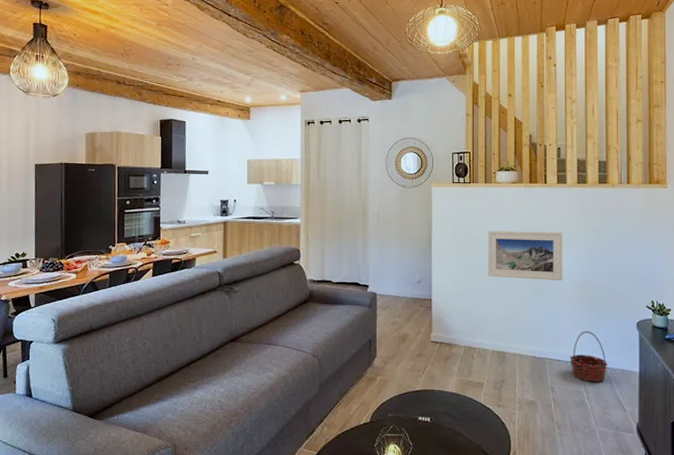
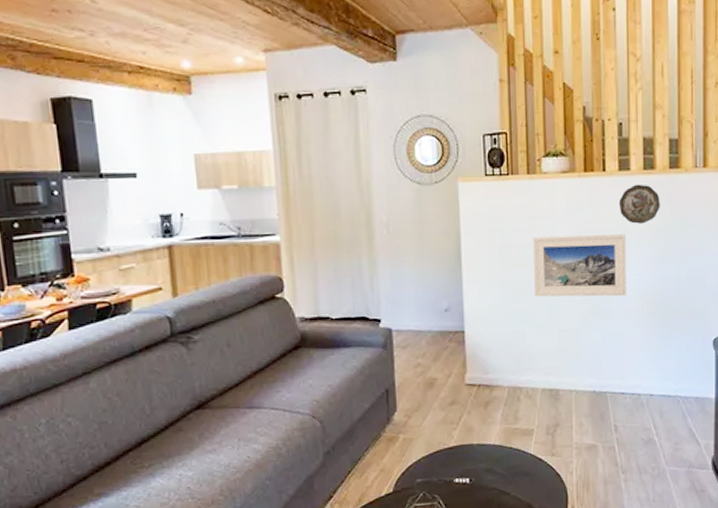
decorative plate: none [557,194,591,225] -> present [618,184,660,224]
basket: present [570,331,608,382] -> none [636,355,680,415]

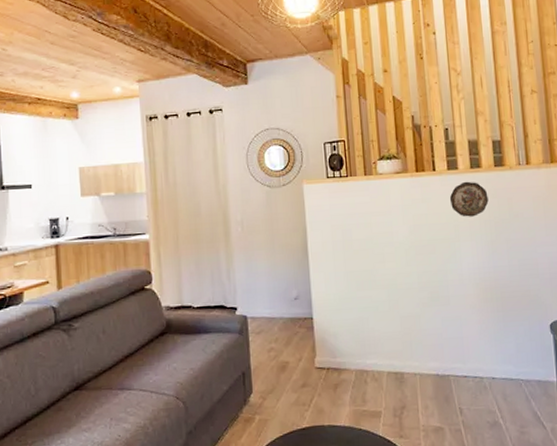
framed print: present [533,233,626,297] -> none [372,226,462,286]

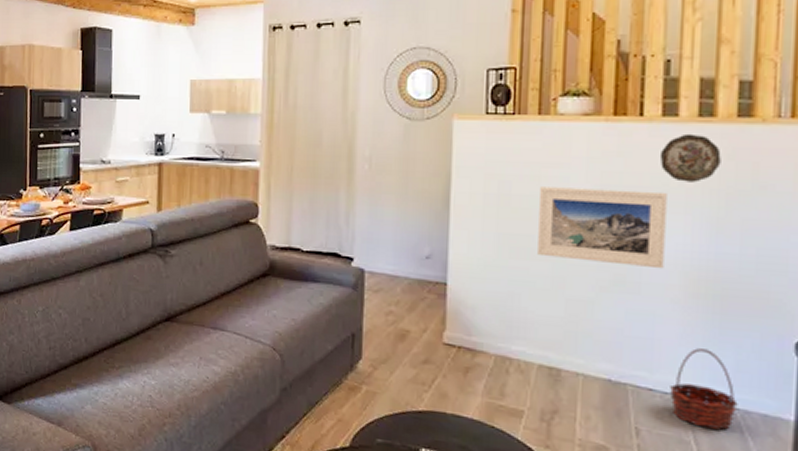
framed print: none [372,226,462,286] -> present [538,187,667,269]
basket: none [478,339,522,398] -> present [669,348,738,430]

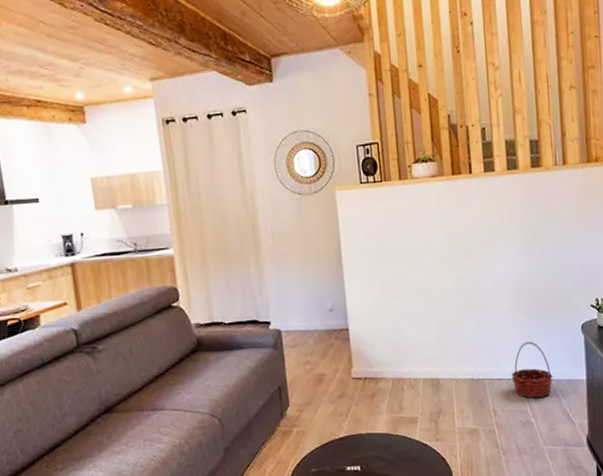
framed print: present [538,187,667,269] -> none [408,230,498,294]
decorative plate: present [659,133,721,183] -> none [485,183,525,221]

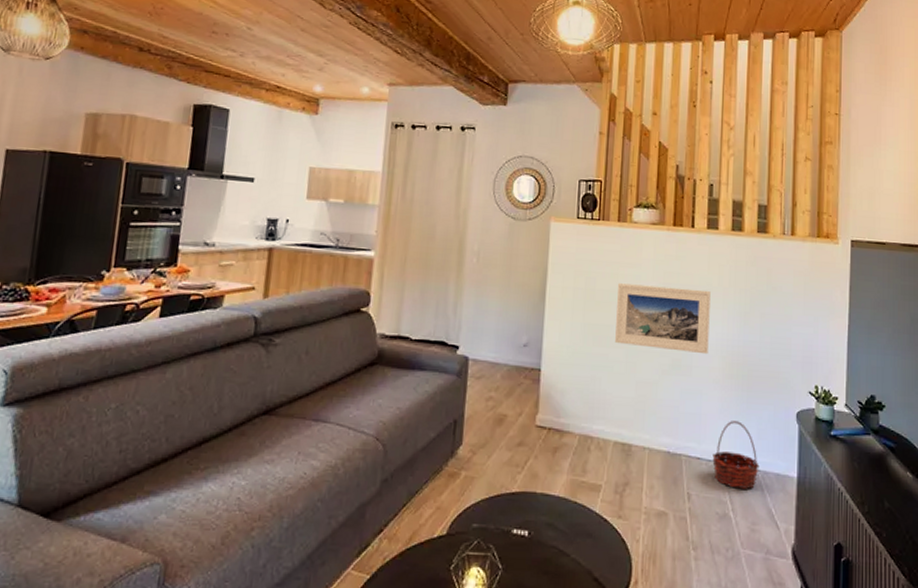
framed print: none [408,230,498,294] -> present [615,283,711,355]

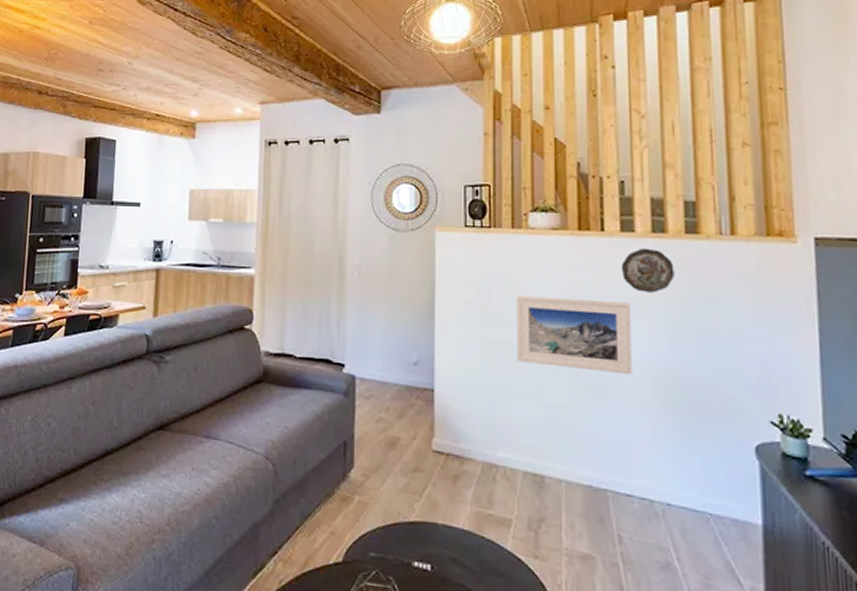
decorative plate: none [705,243,747,283] -> present [620,248,675,293]
basket: present [712,421,760,489] -> none [647,453,710,536]

